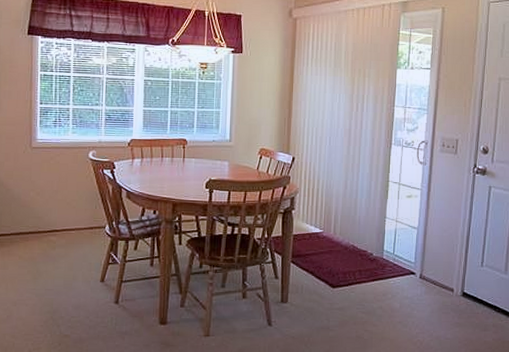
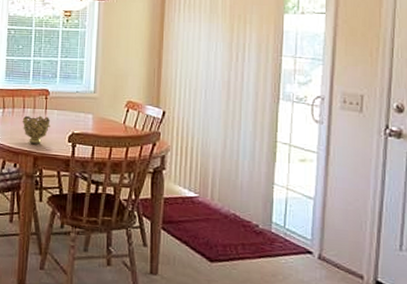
decorative bowl: none [161,164,188,191] -> present [22,115,51,144]

